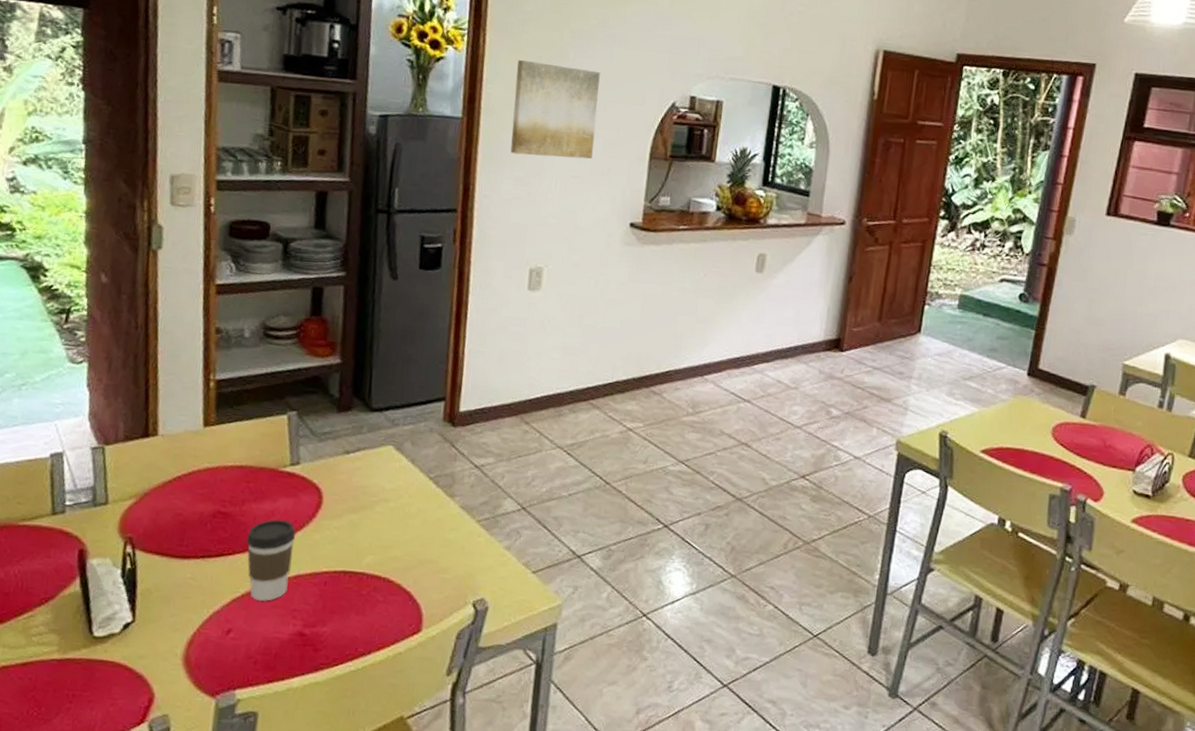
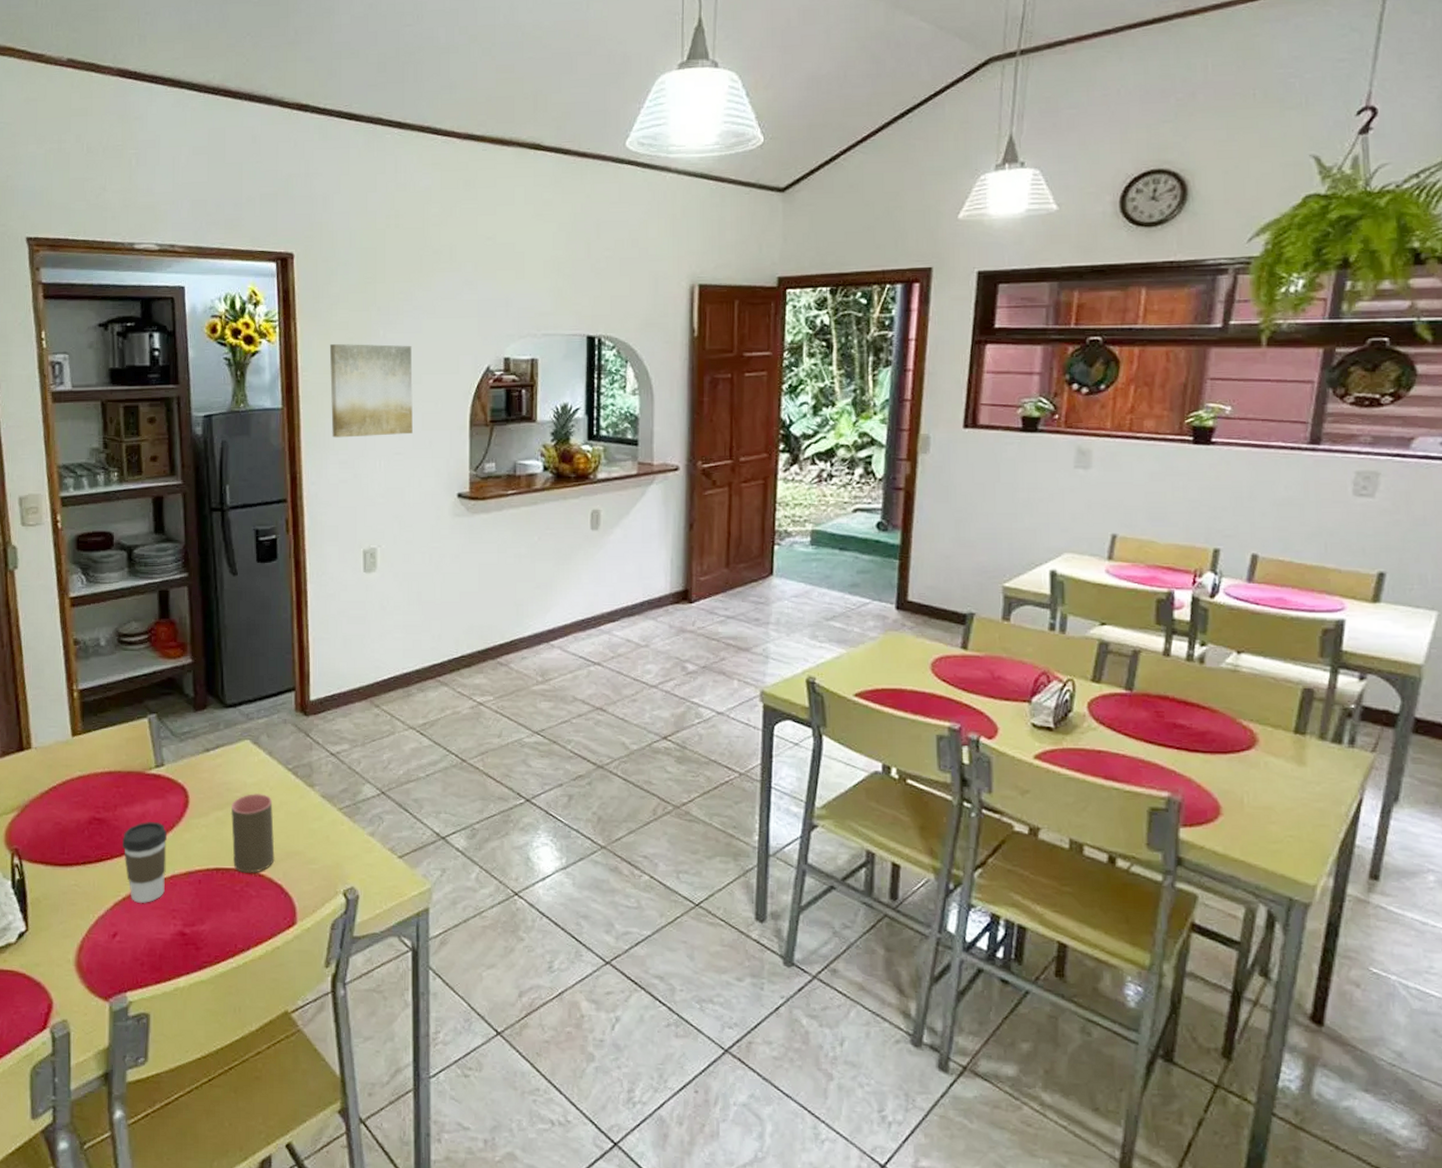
cup: none [362,498,410,578] -> present [230,792,275,873]

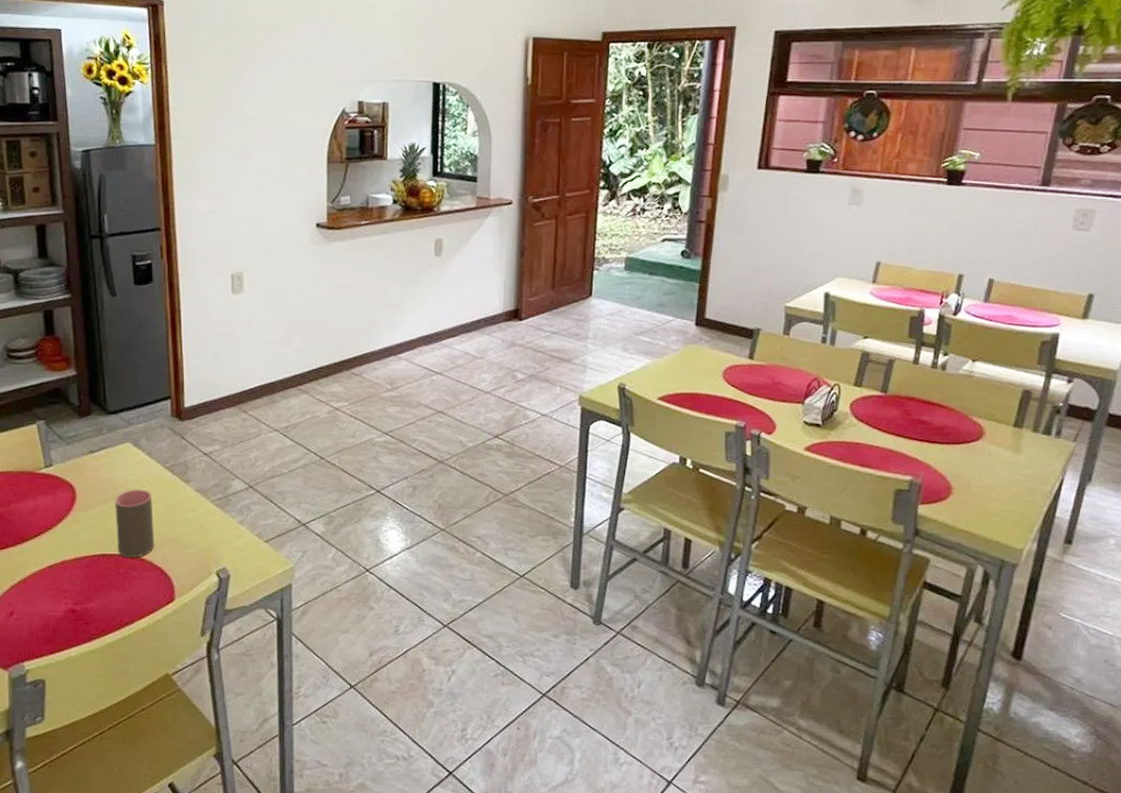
coffee cup: present [123,822,168,903] -> none [17,515,58,586]
wall art: present [329,343,413,438] -> none [198,85,275,172]

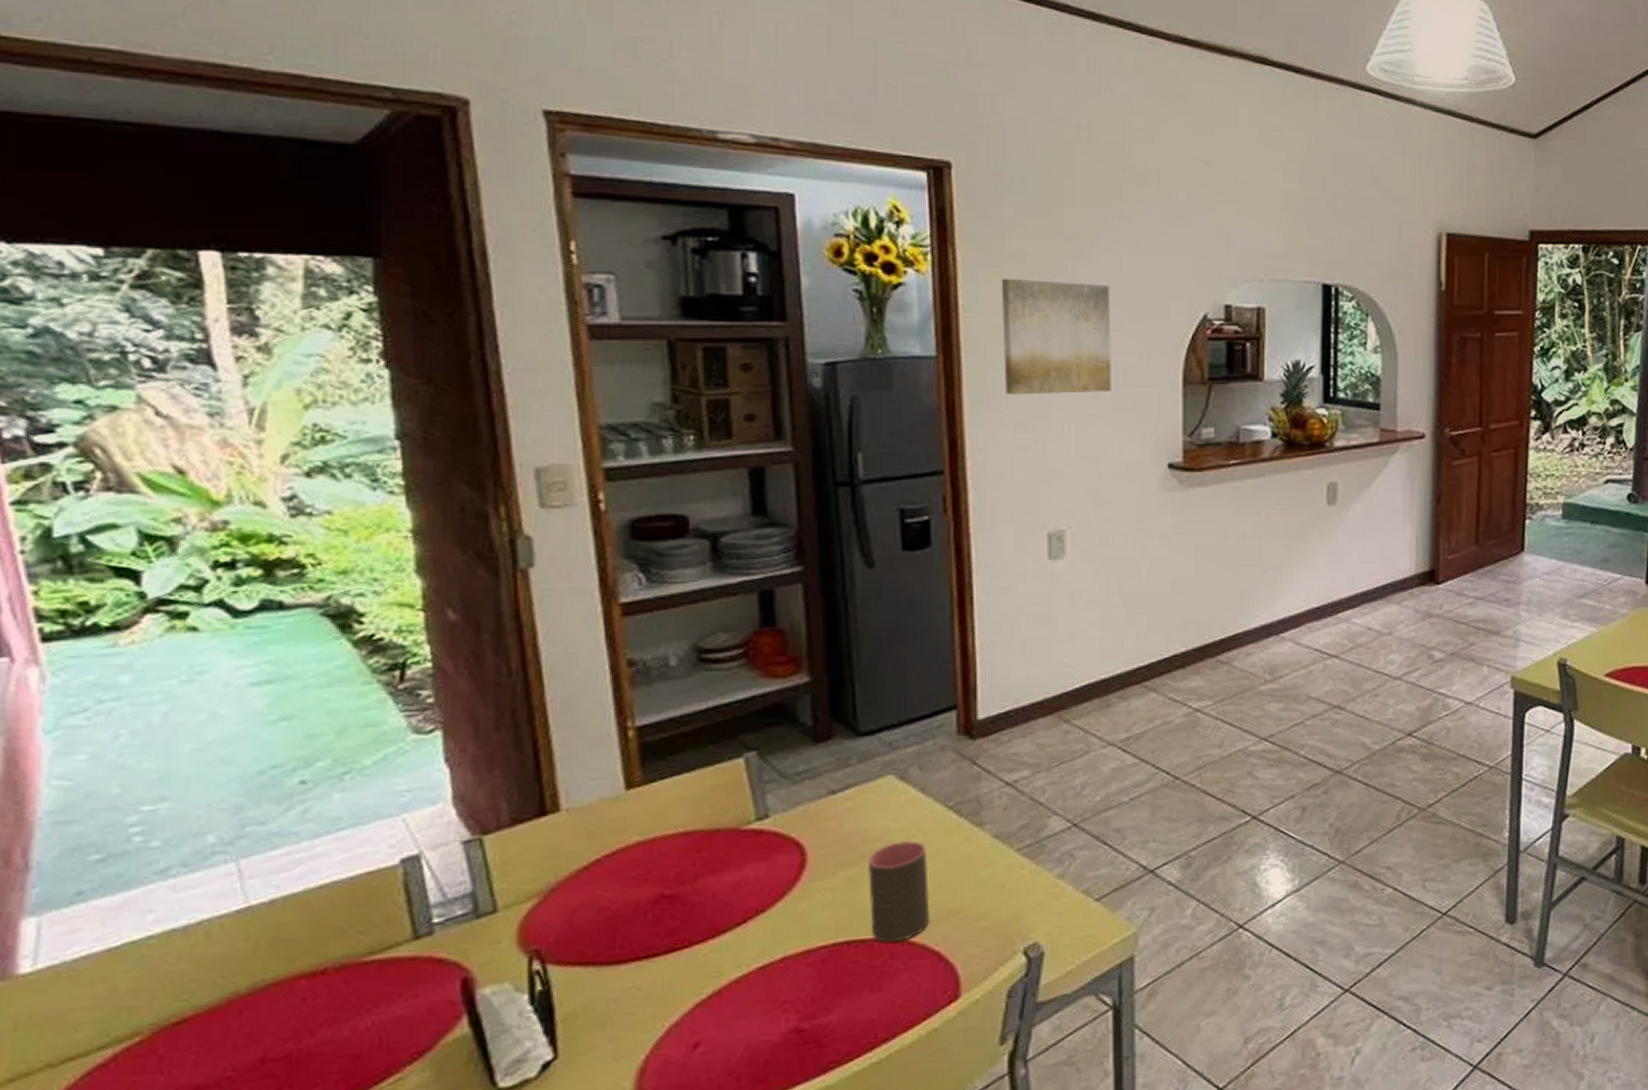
wall art: none [198,85,275,172] -> present [1001,278,1111,395]

